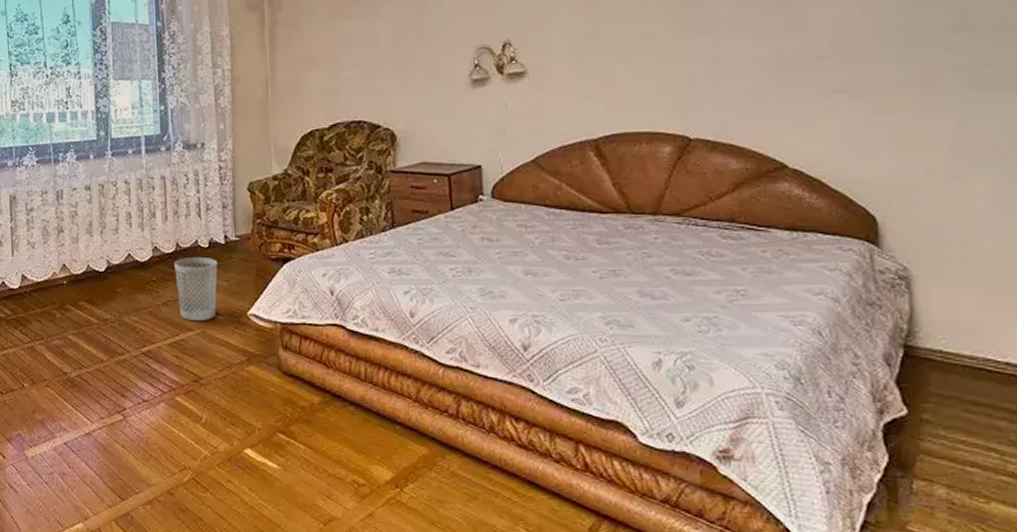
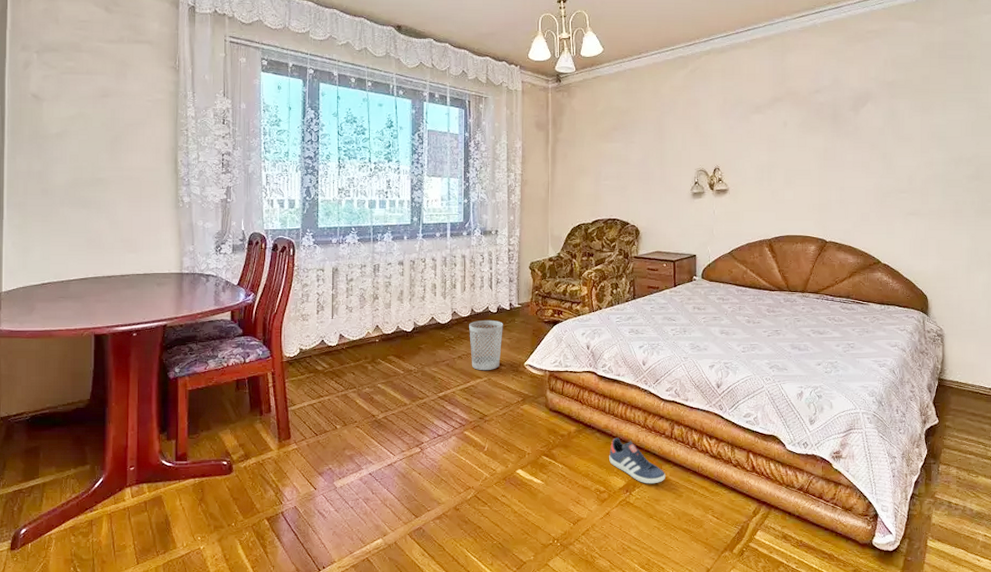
sneaker: none [368,413,451,479] -> present [609,437,665,484]

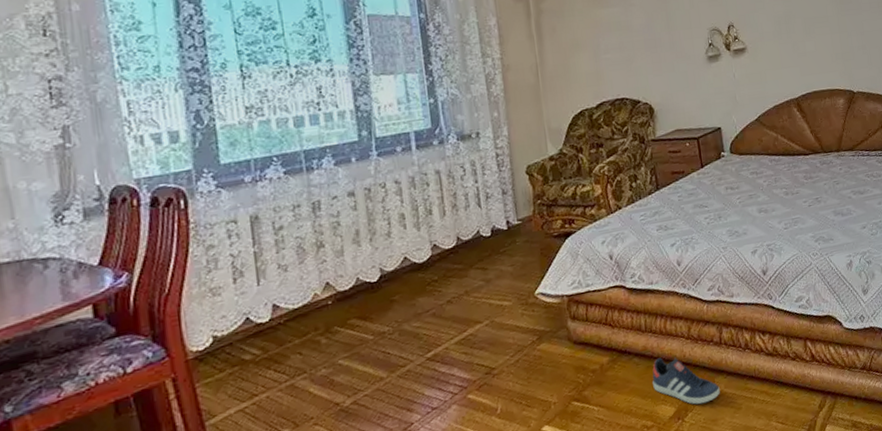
wastebasket: present [469,319,503,370] -> none [456,245,504,313]

